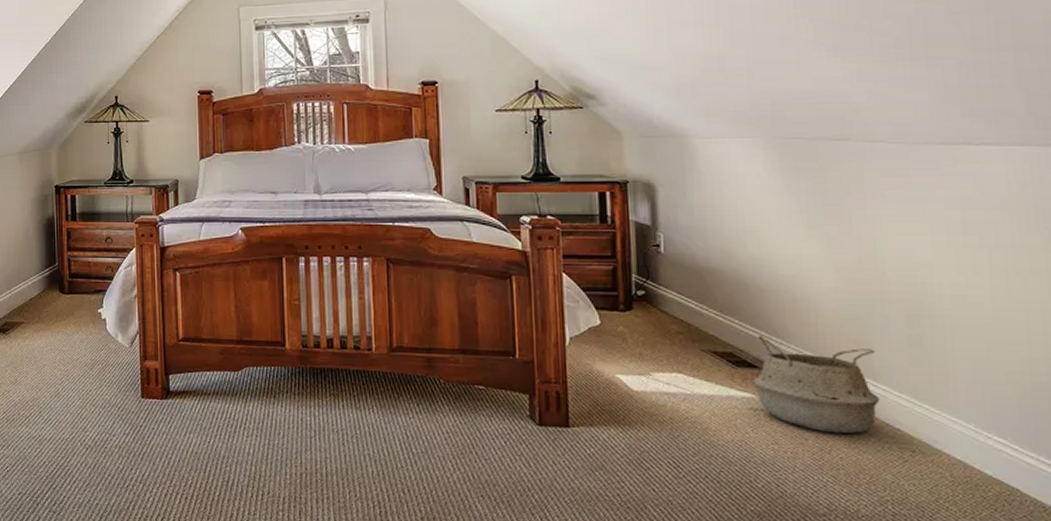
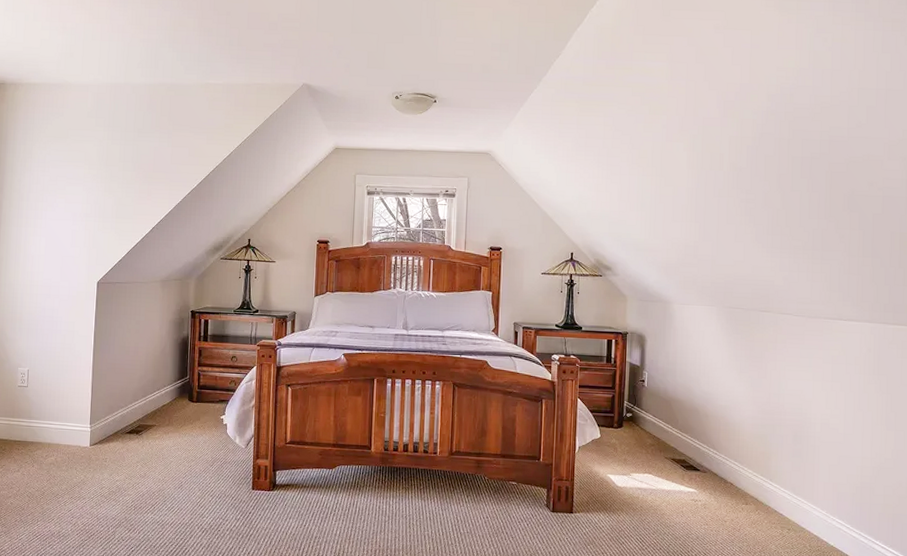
woven basket: present [753,336,880,434] -> none [696,448,772,518]

